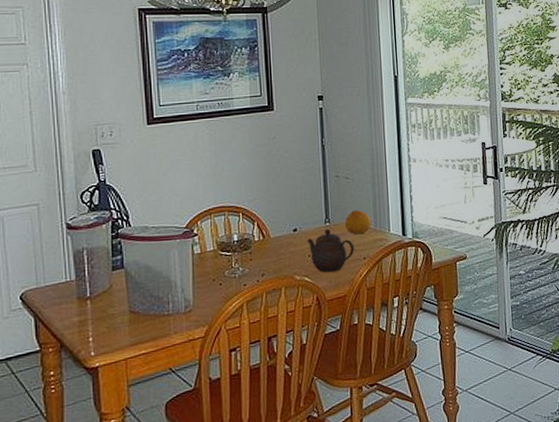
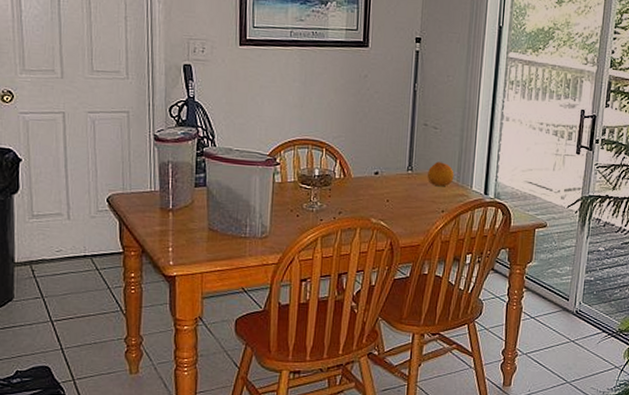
teapot: present [307,229,355,273] -> none [387,177,434,221]

